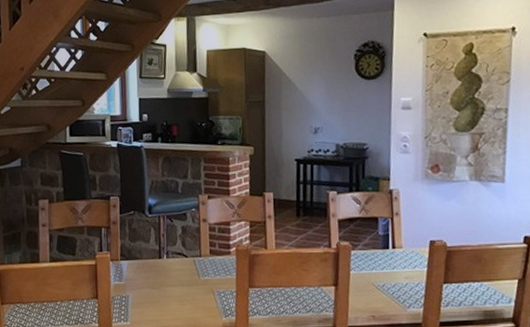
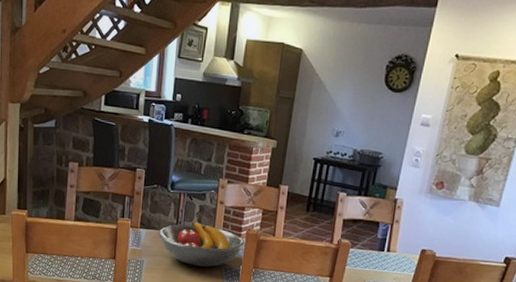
fruit bowl: none [141,244,236,294] -> present [158,221,245,267]

